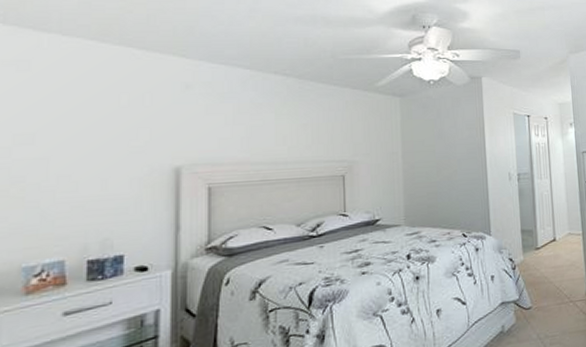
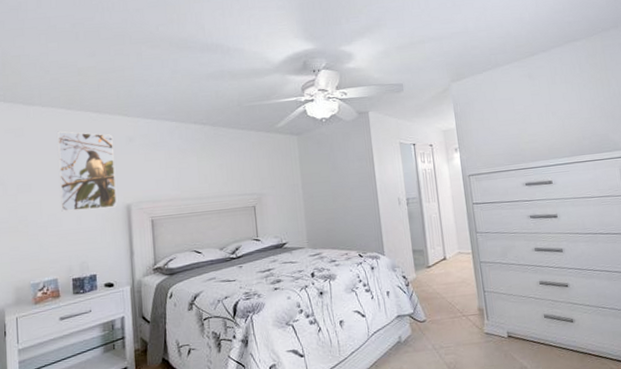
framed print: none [79,68,162,173] -> present [57,131,117,212]

